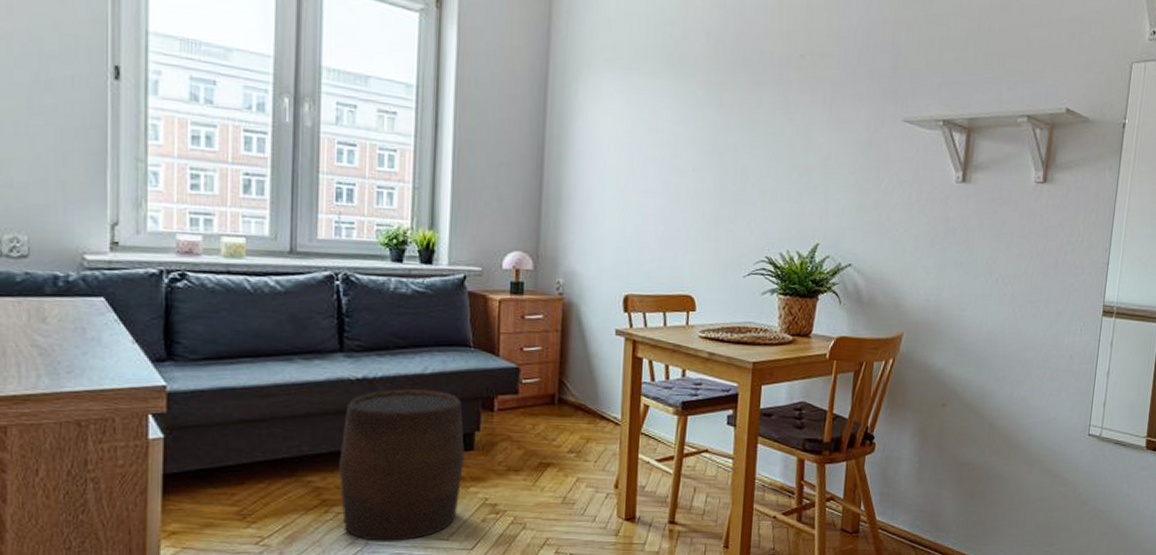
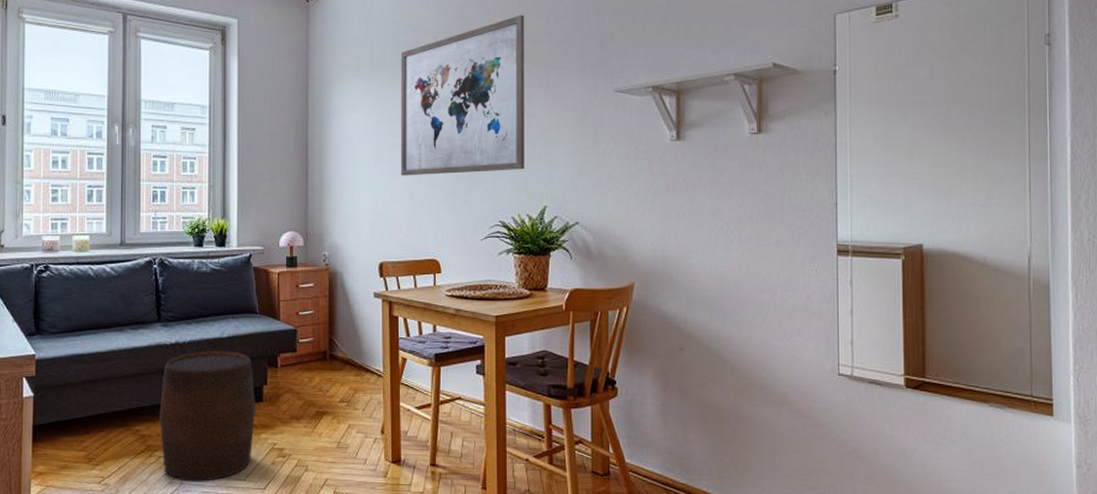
wall art: none [656,18,814,201] -> present [401,14,525,176]

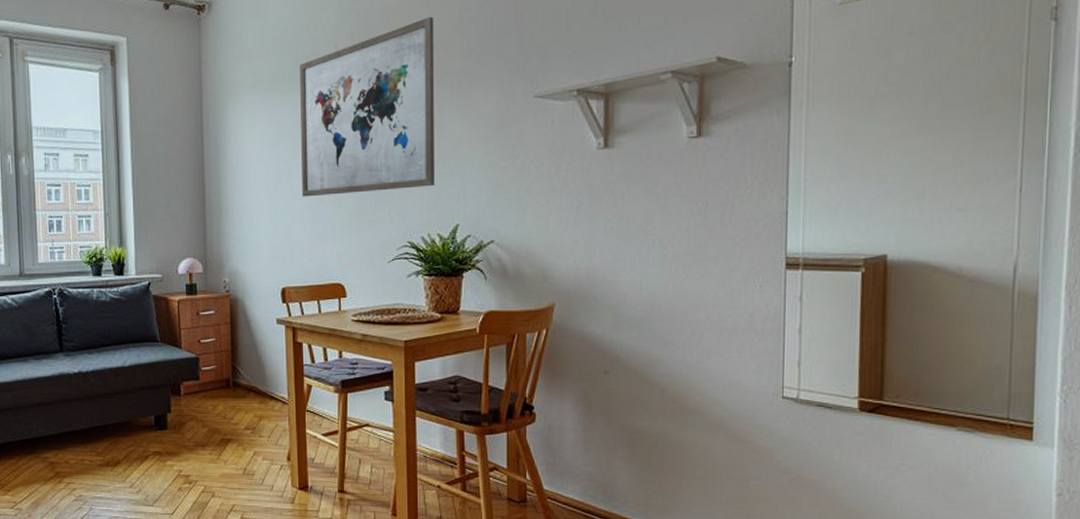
stool: present [159,351,255,481] -> none [66,380,160,507]

